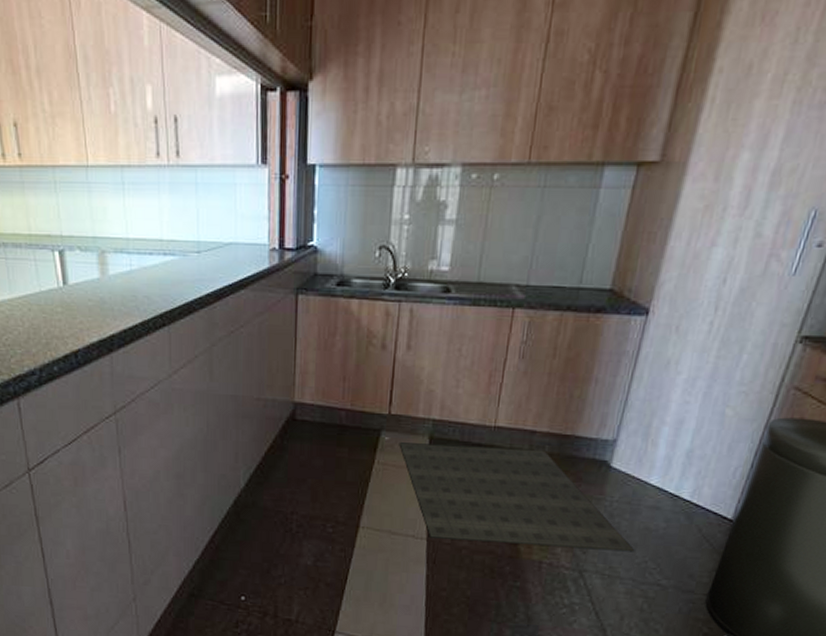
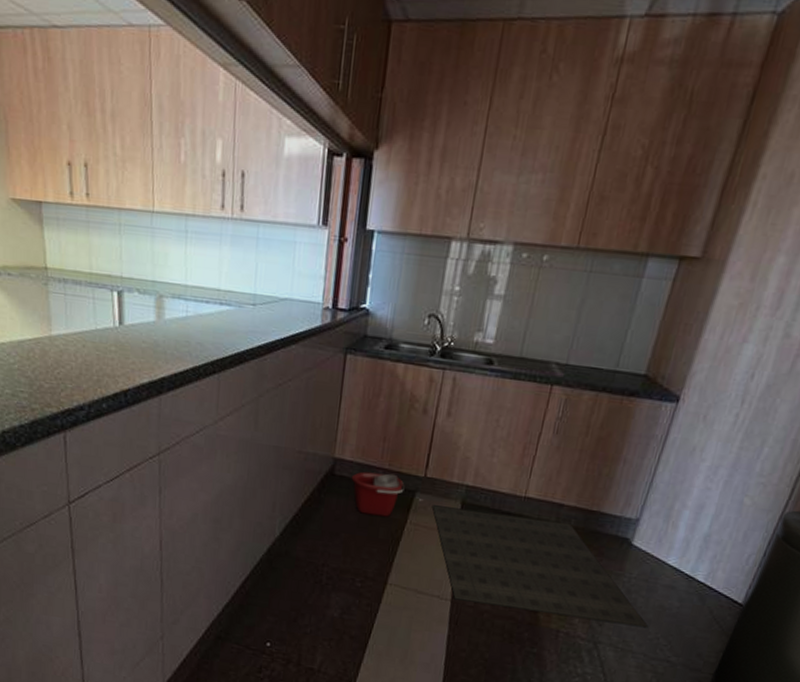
bucket: none [313,414,369,459] -> present [351,471,405,517]

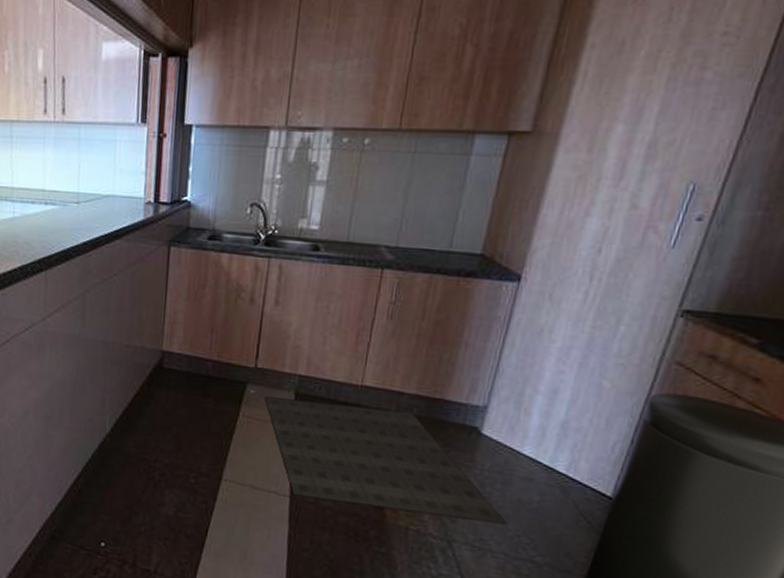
bucket: present [351,471,405,517] -> none [180,364,235,410]

